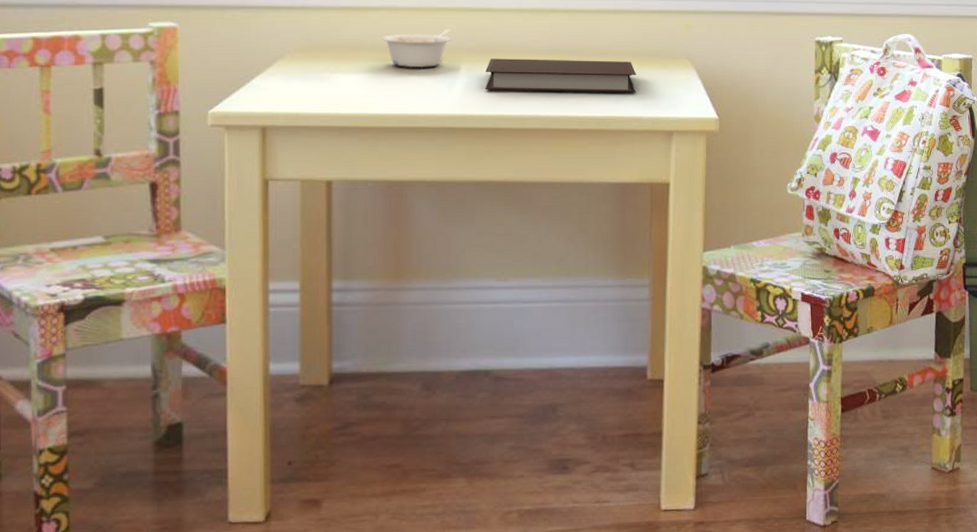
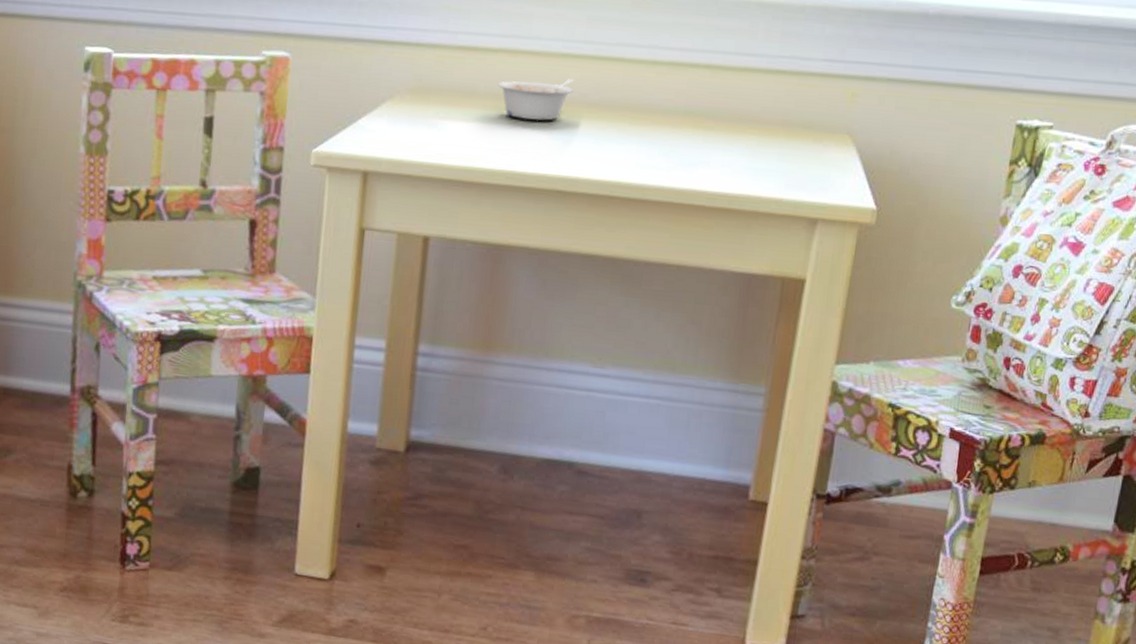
notebook: present [485,58,637,93] -> none [605,116,784,170]

